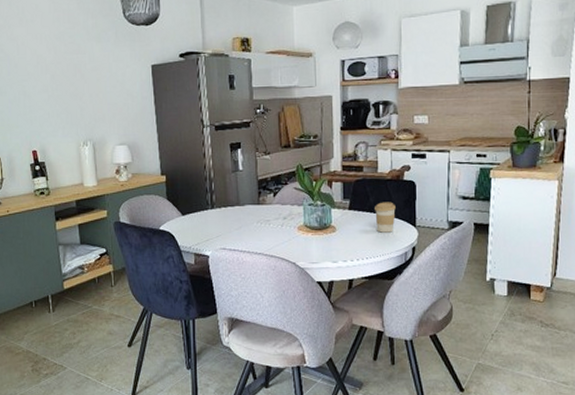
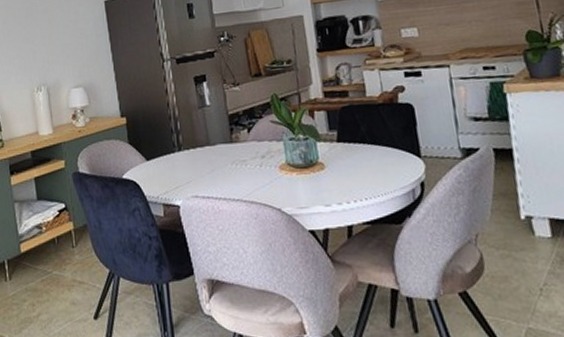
coffee cup: present [375,202,396,233] -> none [368,129,395,167]

